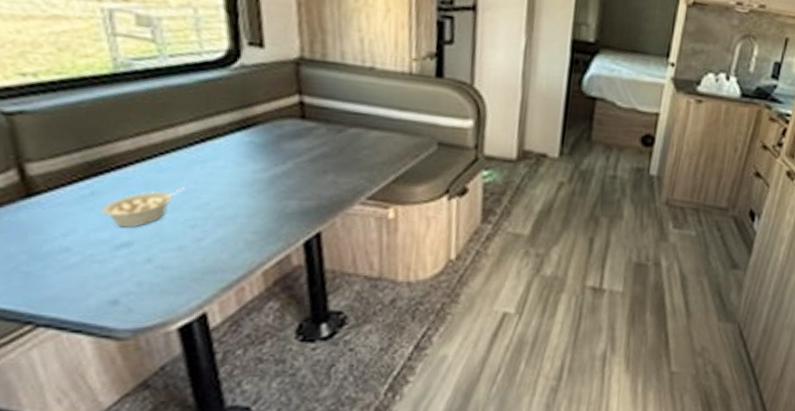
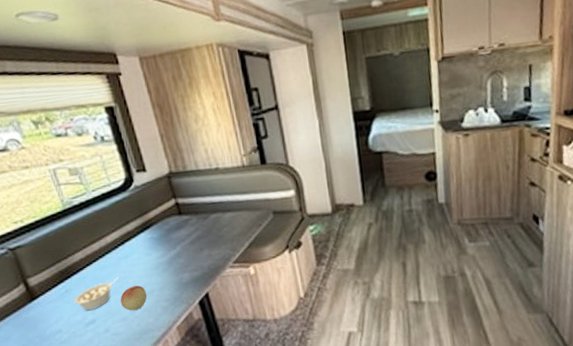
fruit: none [180,204,227,240] -> present [120,285,147,311]

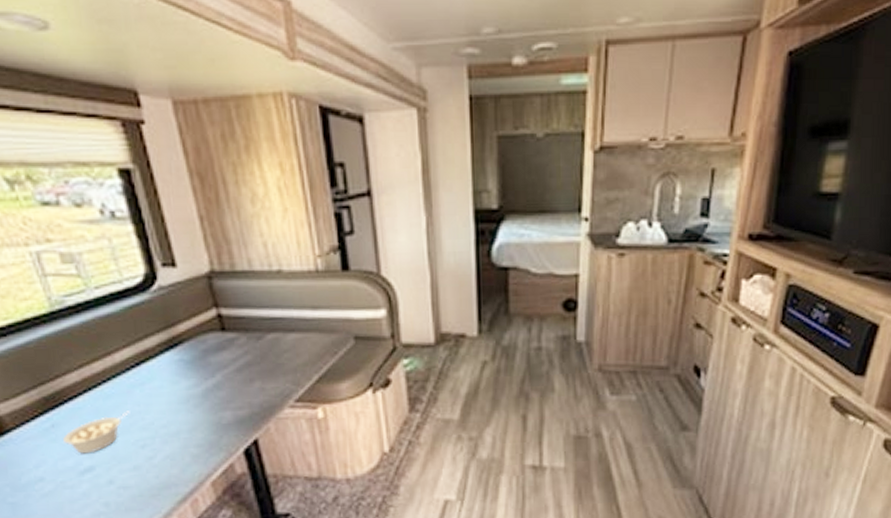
fruit: present [120,285,147,311] -> none [131,424,171,458]

